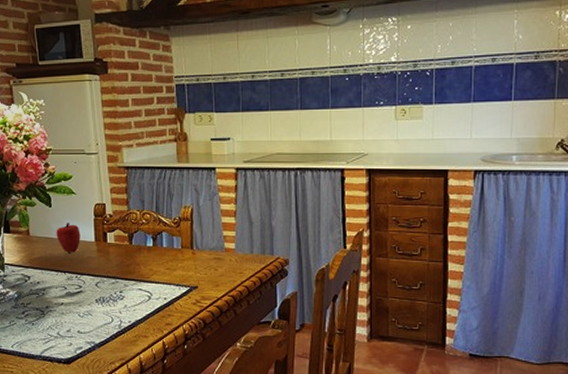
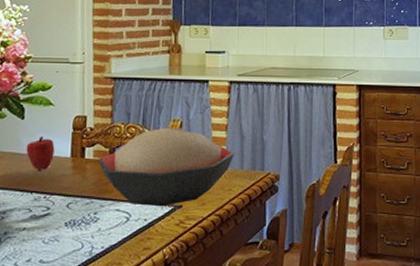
decorative bowl: none [119,214,245,287] -> present [98,127,235,207]

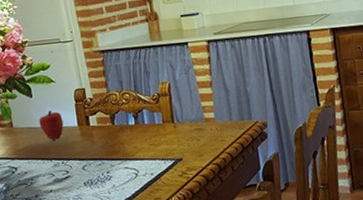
decorative bowl: present [98,127,235,207] -> none [101,88,223,162]

